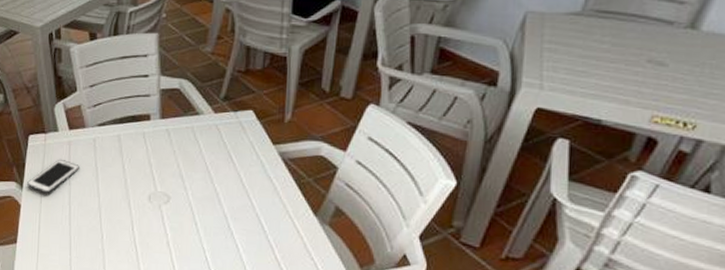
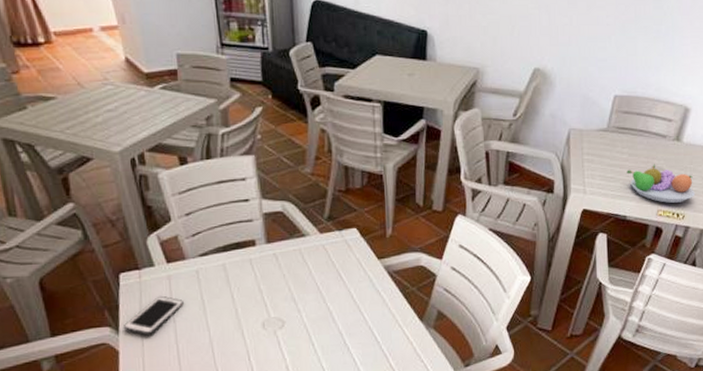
fruit bowl: none [606,57,717,108] -> present [627,164,695,203]

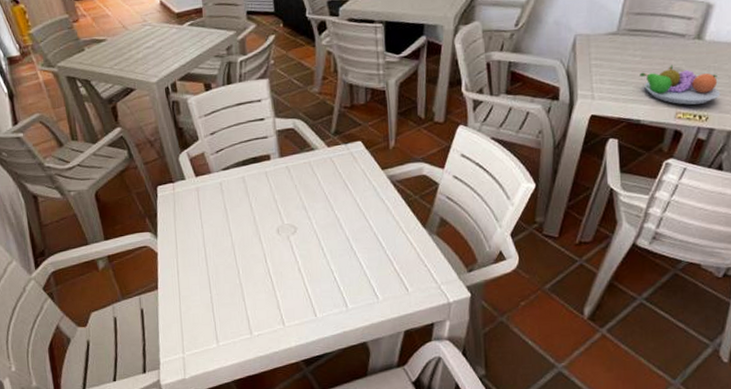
cell phone: present [124,295,184,336] -> none [161,205,210,240]

